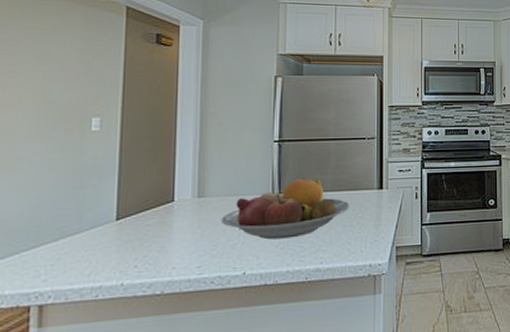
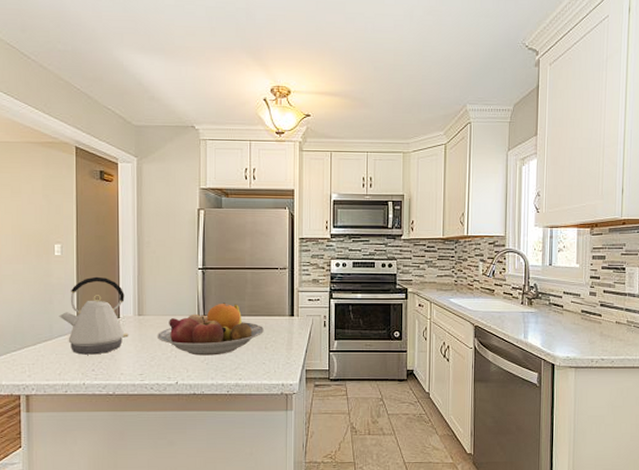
kettle: none [92,154,185,249] -> present [59,276,129,355]

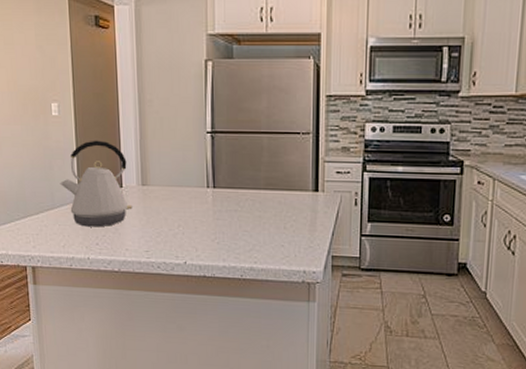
fruit bowl: present [156,303,265,356] -> none [162,173,284,234]

